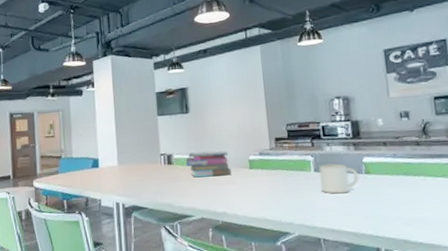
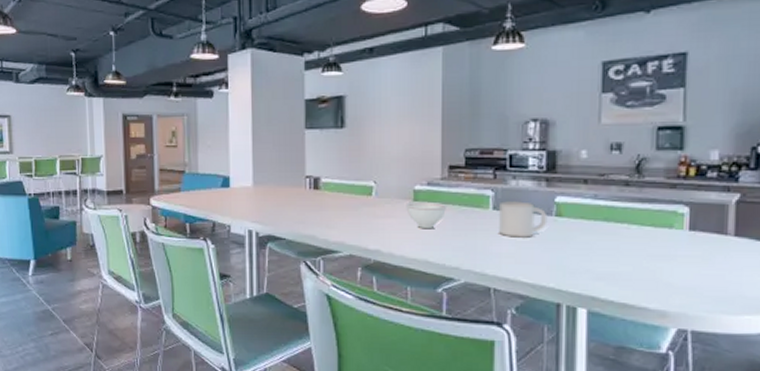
books: present [186,150,232,178] -> none [337,176,391,207]
bowl: none [244,168,278,192] -> present [406,201,447,229]

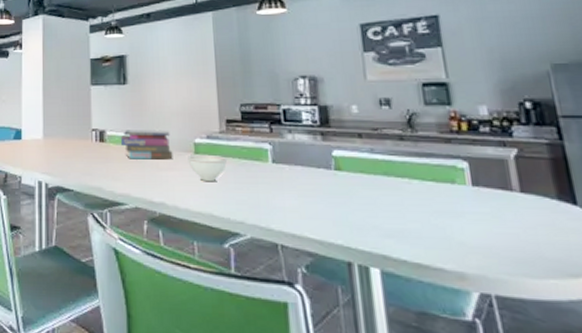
books: none [337,176,391,207] -> present [121,130,173,160]
mug: present [498,201,548,239] -> none [277,155,328,193]

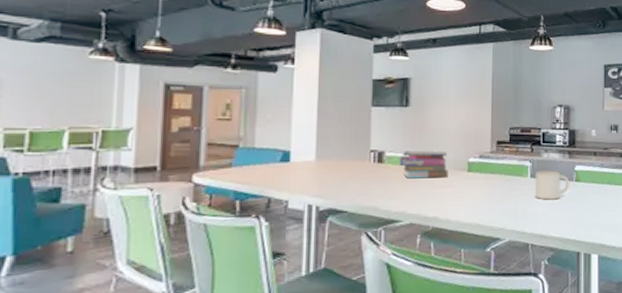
bowl: present [188,154,228,182] -> none [461,172,496,197]
mug: none [277,155,328,193] -> present [534,170,570,201]

